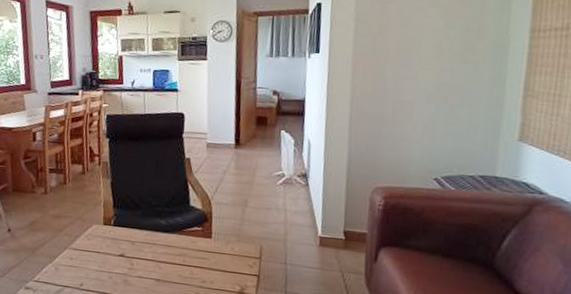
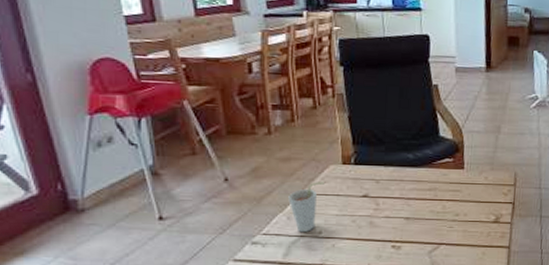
cup: none [57,238,88,283] -> present [288,182,324,232]

